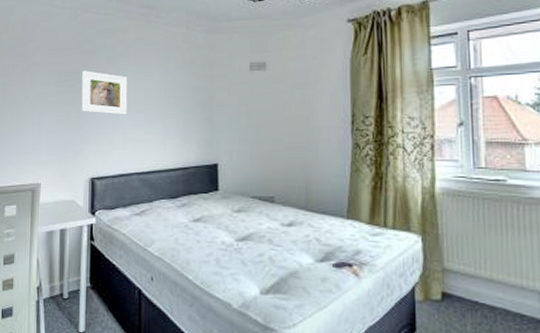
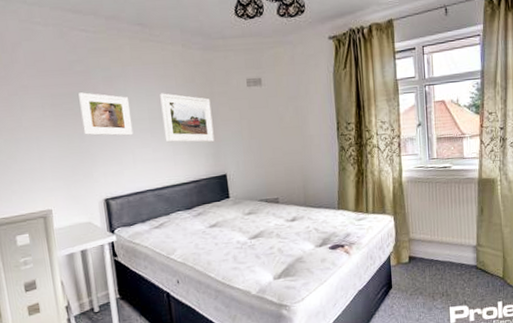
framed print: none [158,74,209,127] -> present [160,93,215,143]

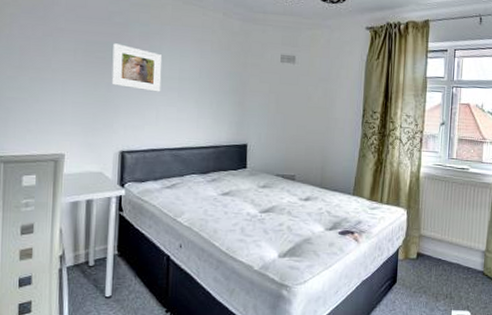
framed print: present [160,93,215,143] -> none [191,56,243,110]

